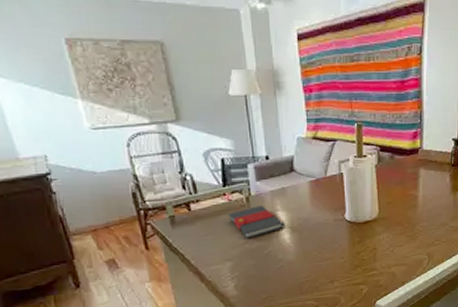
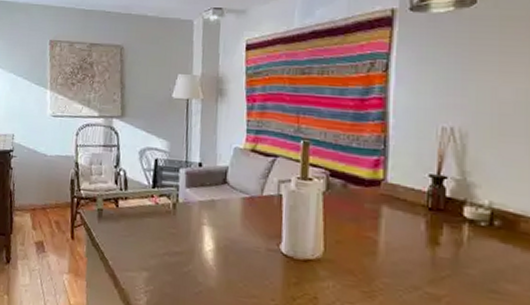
book: present [227,206,285,239] -> none [152,215,210,251]

